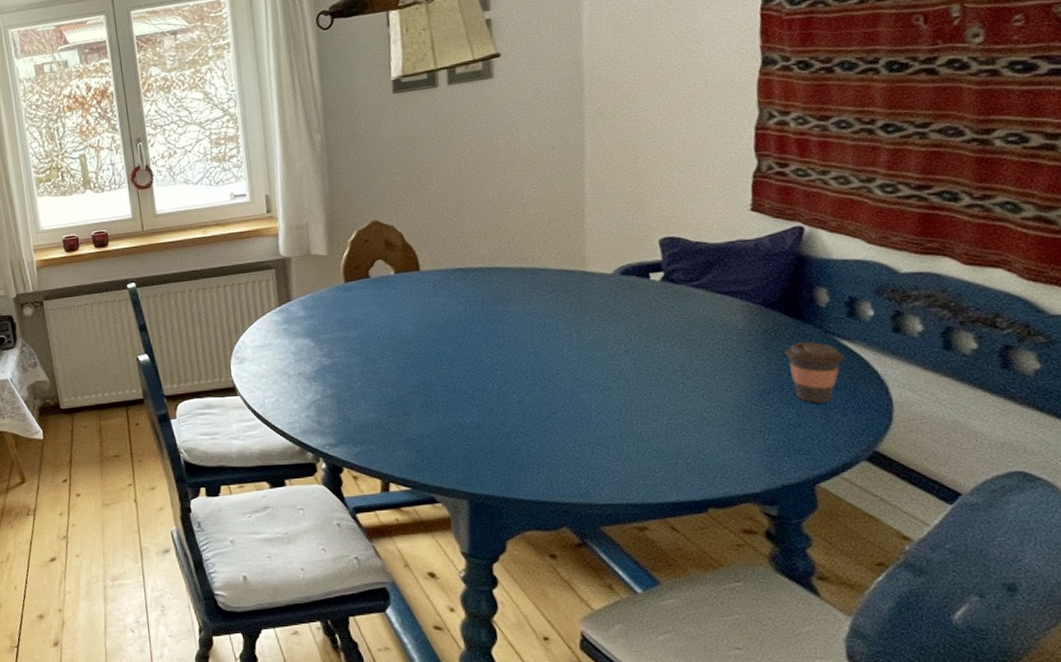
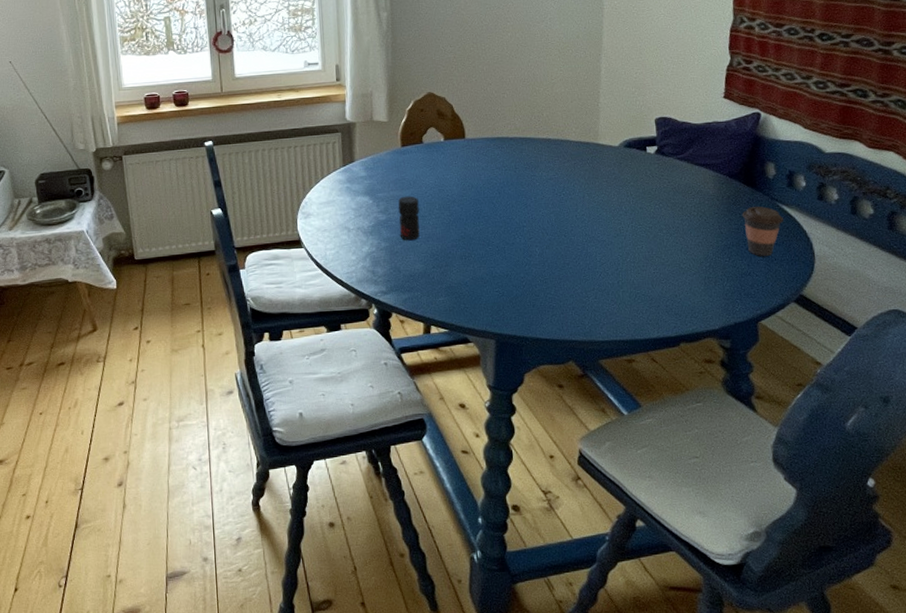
jar: none [344,337,371,387] -> present [398,195,420,241]

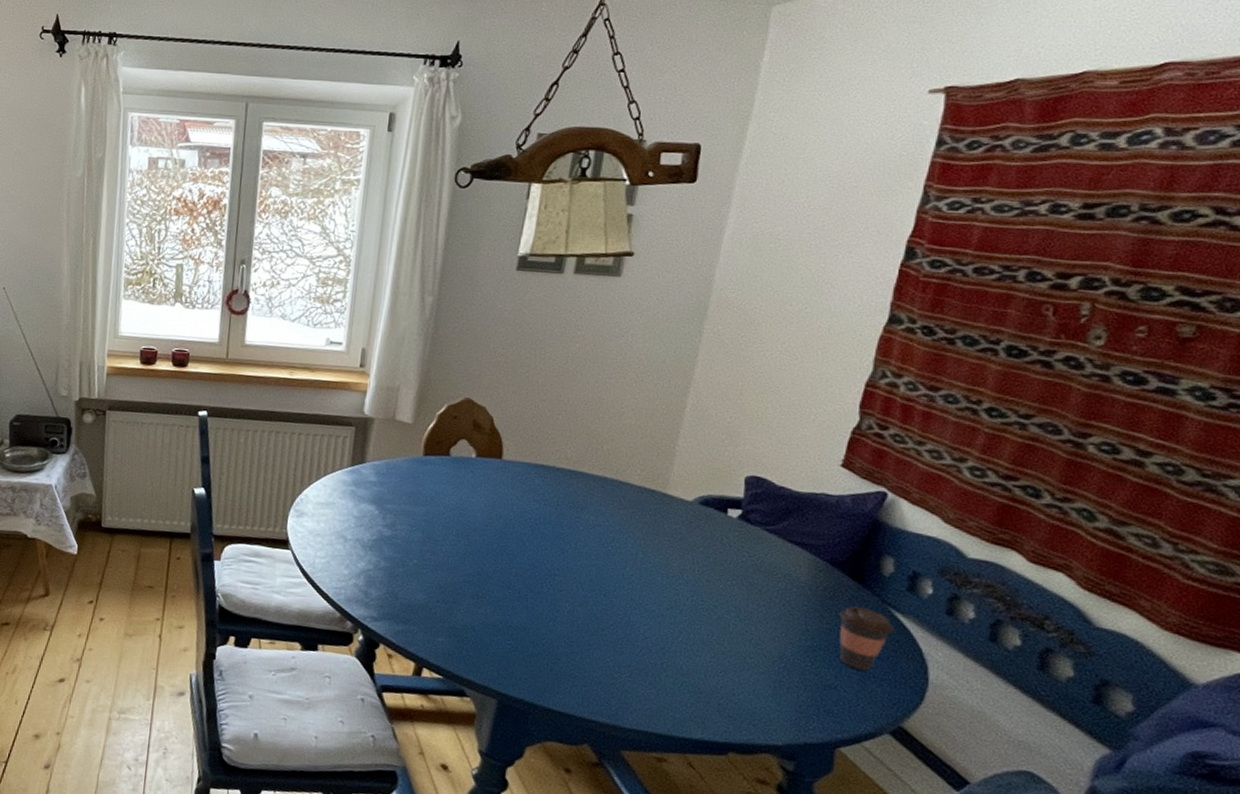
jar: present [398,195,420,241] -> none [404,512,433,566]

